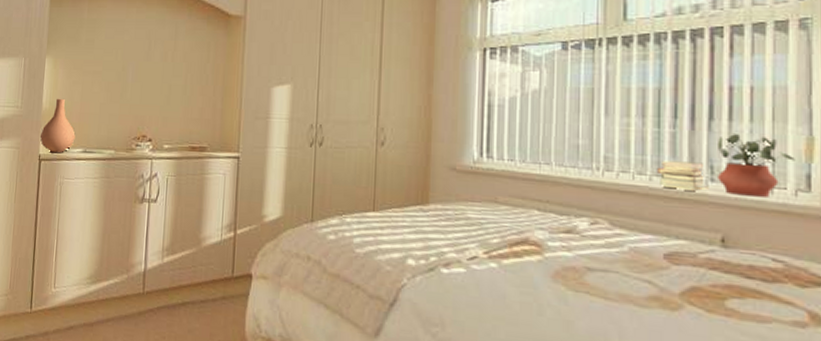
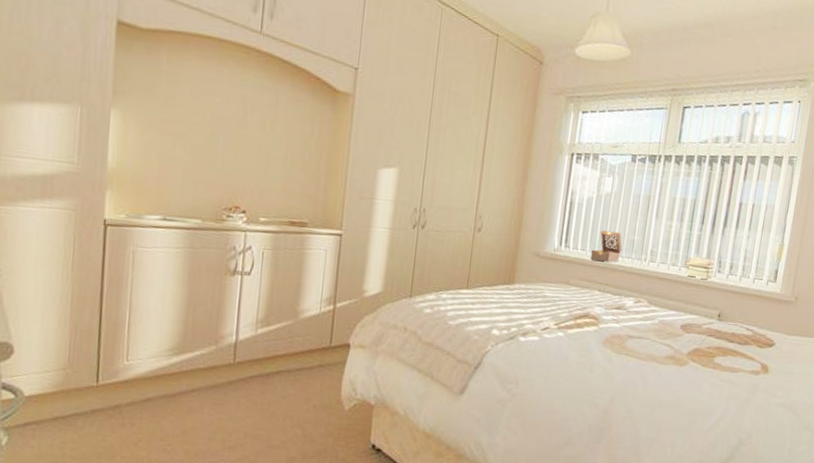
vase: present [39,98,75,154] -> none [104,157,152,220]
jewelry box: none [522,134,564,175] -> present [591,229,622,264]
potted plant: present [716,134,795,199] -> none [722,238,771,286]

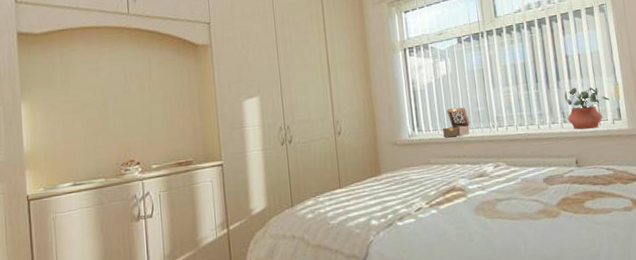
books: present [684,255,716,280] -> none [530,111,564,133]
potted plant: none [722,238,771,286] -> present [564,87,610,130]

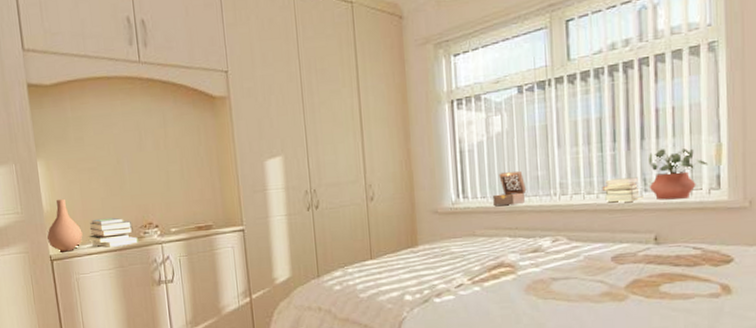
vase: none [25,139,63,192] -> present [46,198,83,252]
books: none [68,156,120,186] -> present [88,217,139,248]
books: none [530,111,564,133] -> present [602,177,643,203]

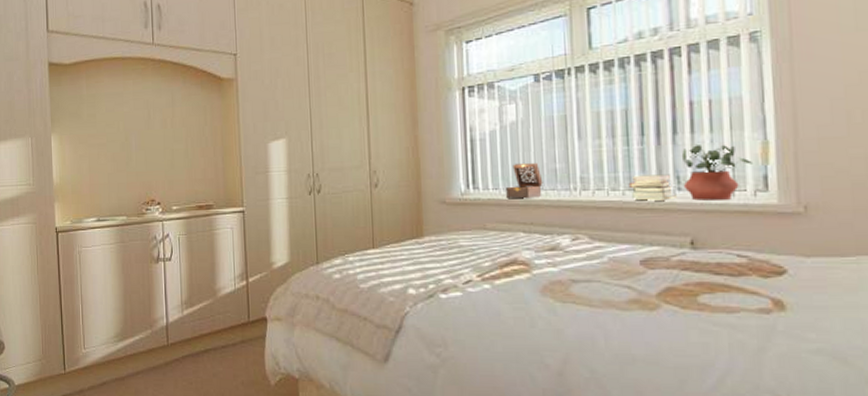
vase: present [46,198,83,252] -> none [54,172,88,225]
books: present [88,217,139,248] -> none [93,193,141,223]

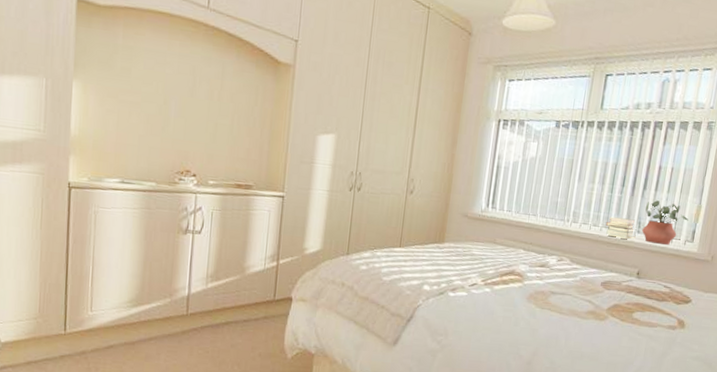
jewelry box: present [506,162,543,199] -> none [516,192,546,224]

